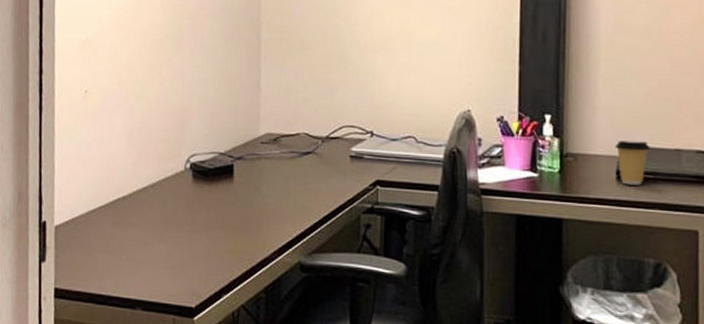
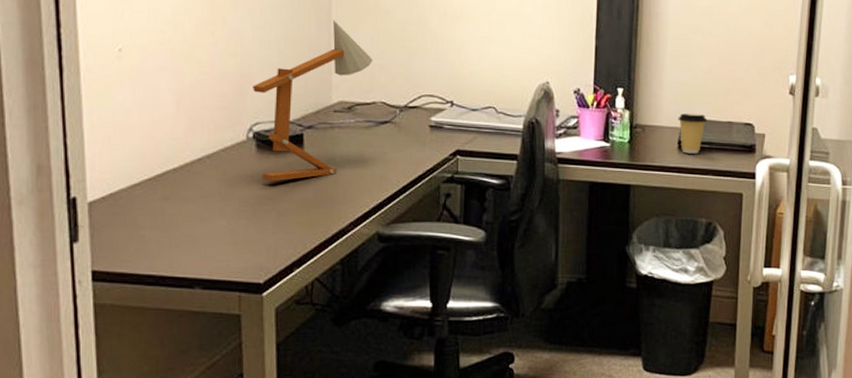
desk lamp: none [191,57,297,210] -> present [253,19,372,182]

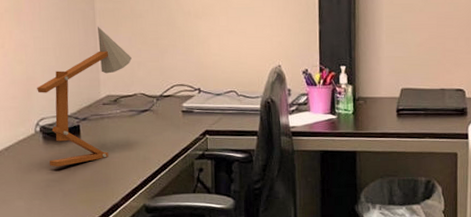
coffee cup: present [678,113,707,154] -> none [395,84,422,120]

